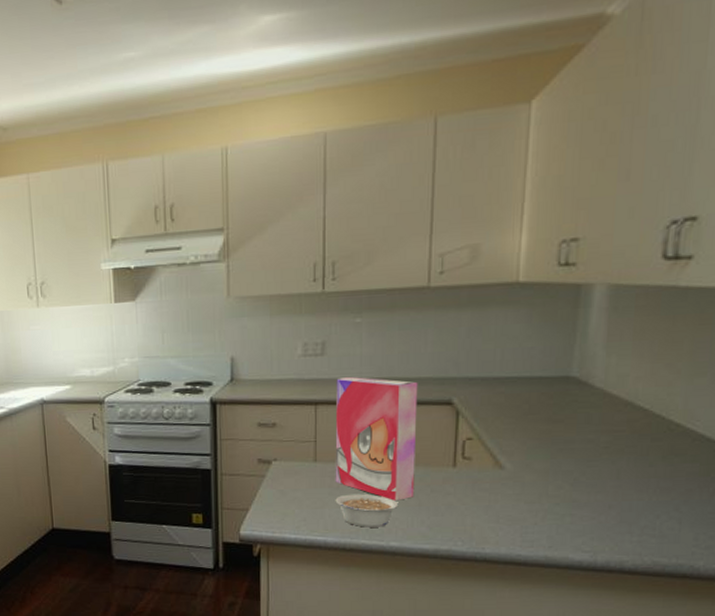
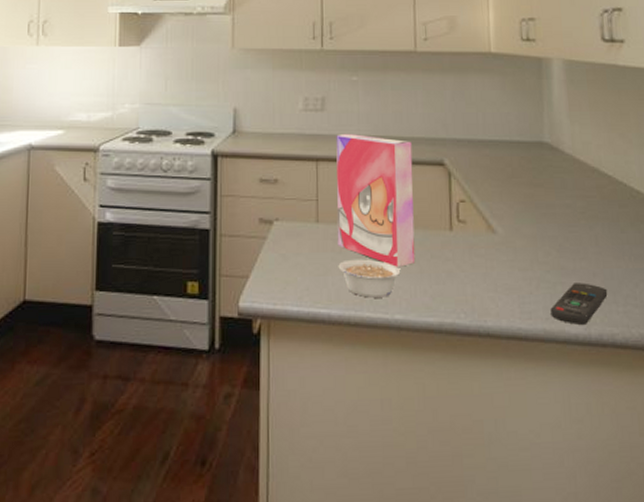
remote control: none [555,514,623,554] -> present [550,283,608,326]

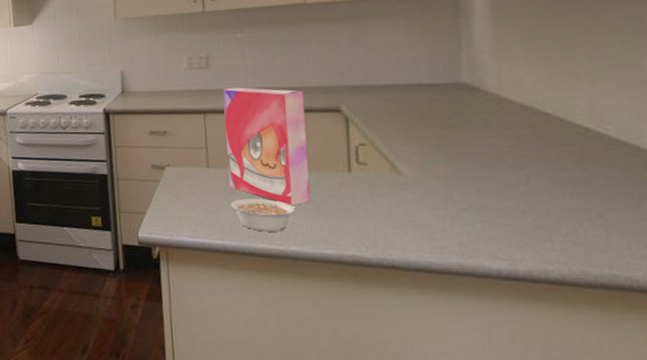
remote control: present [550,283,608,326] -> none [467,221,541,262]

